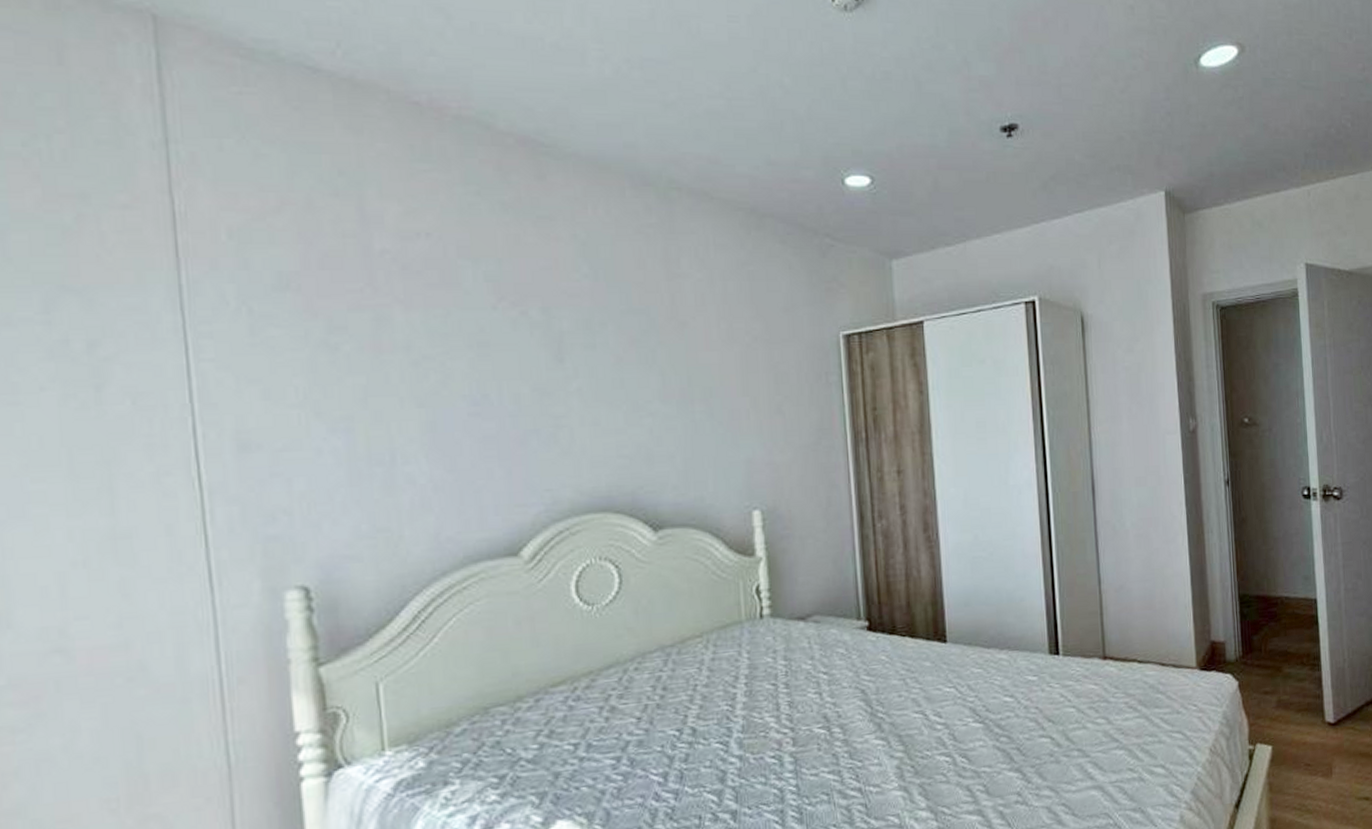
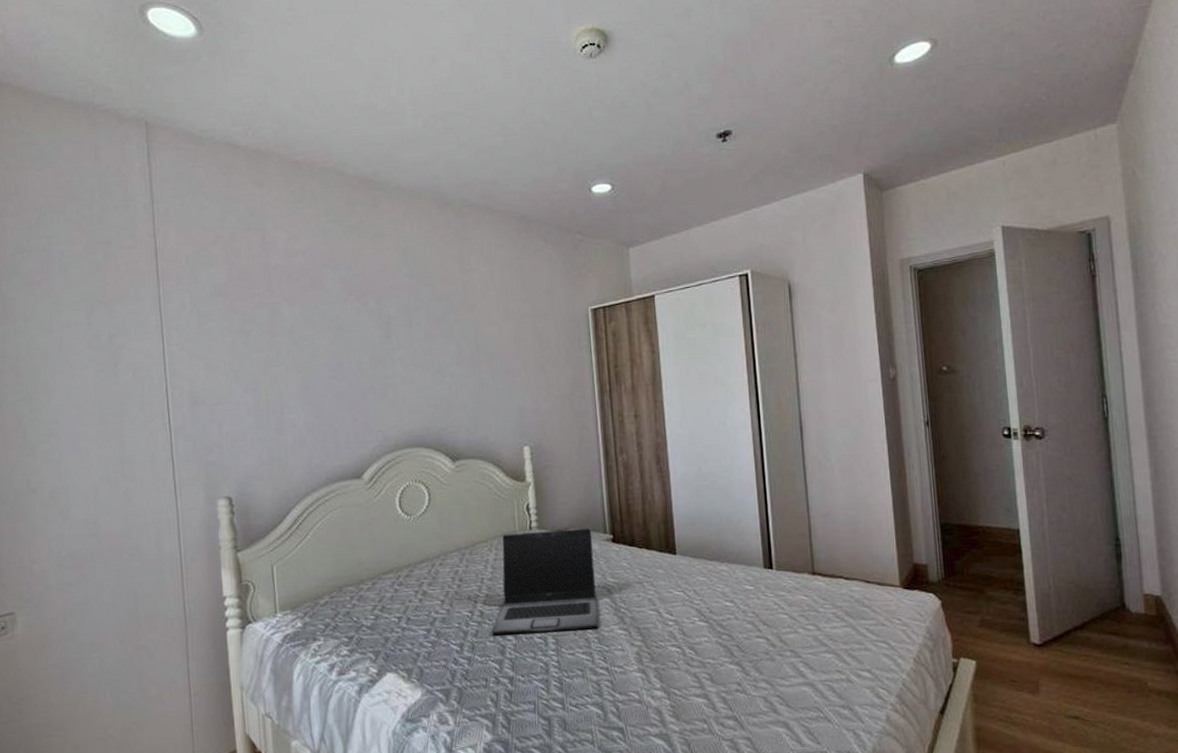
laptop: none [708,613,850,759] -> present [492,528,599,636]

